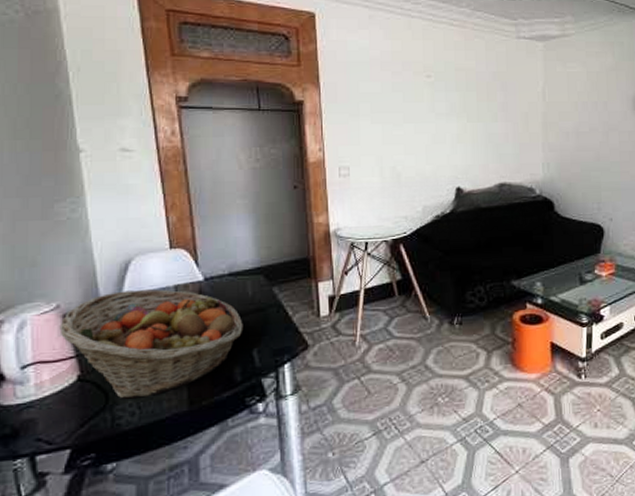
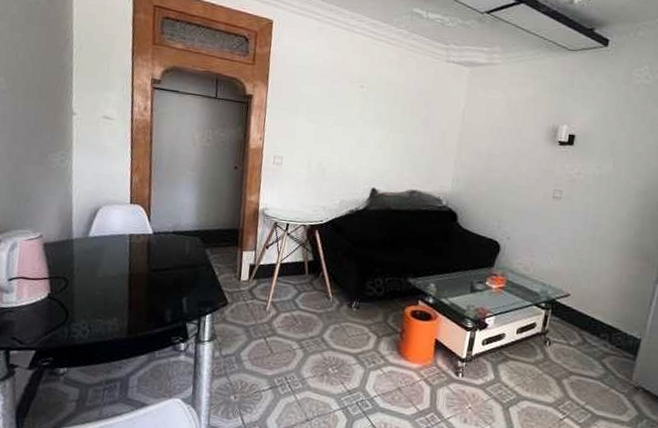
fruit basket: present [59,289,243,399] -> none [40,232,179,321]

